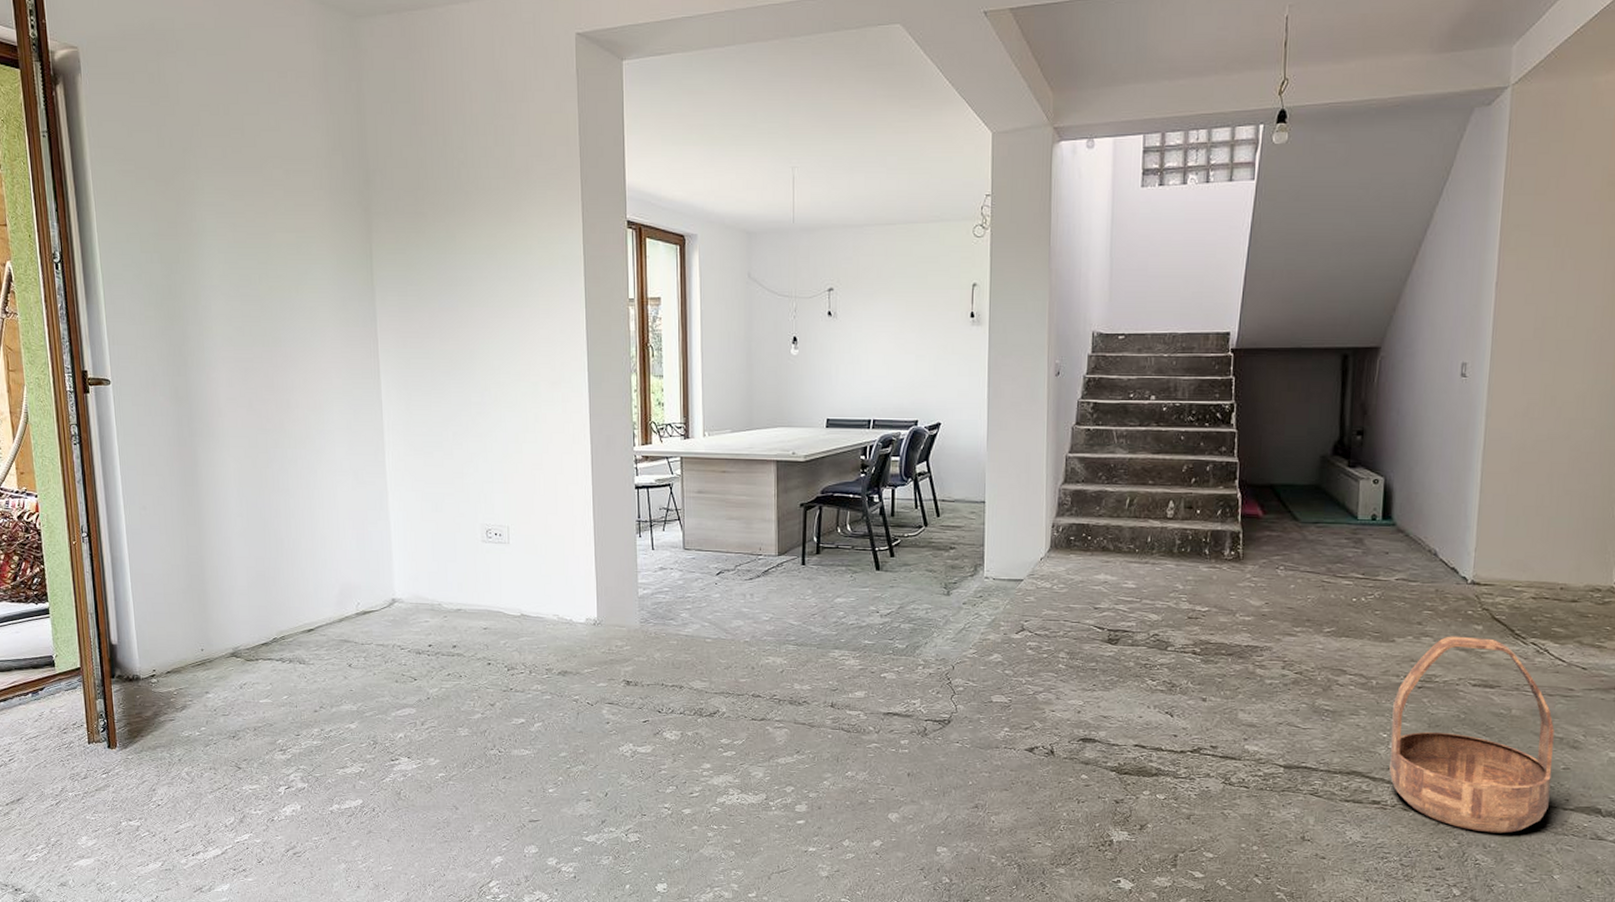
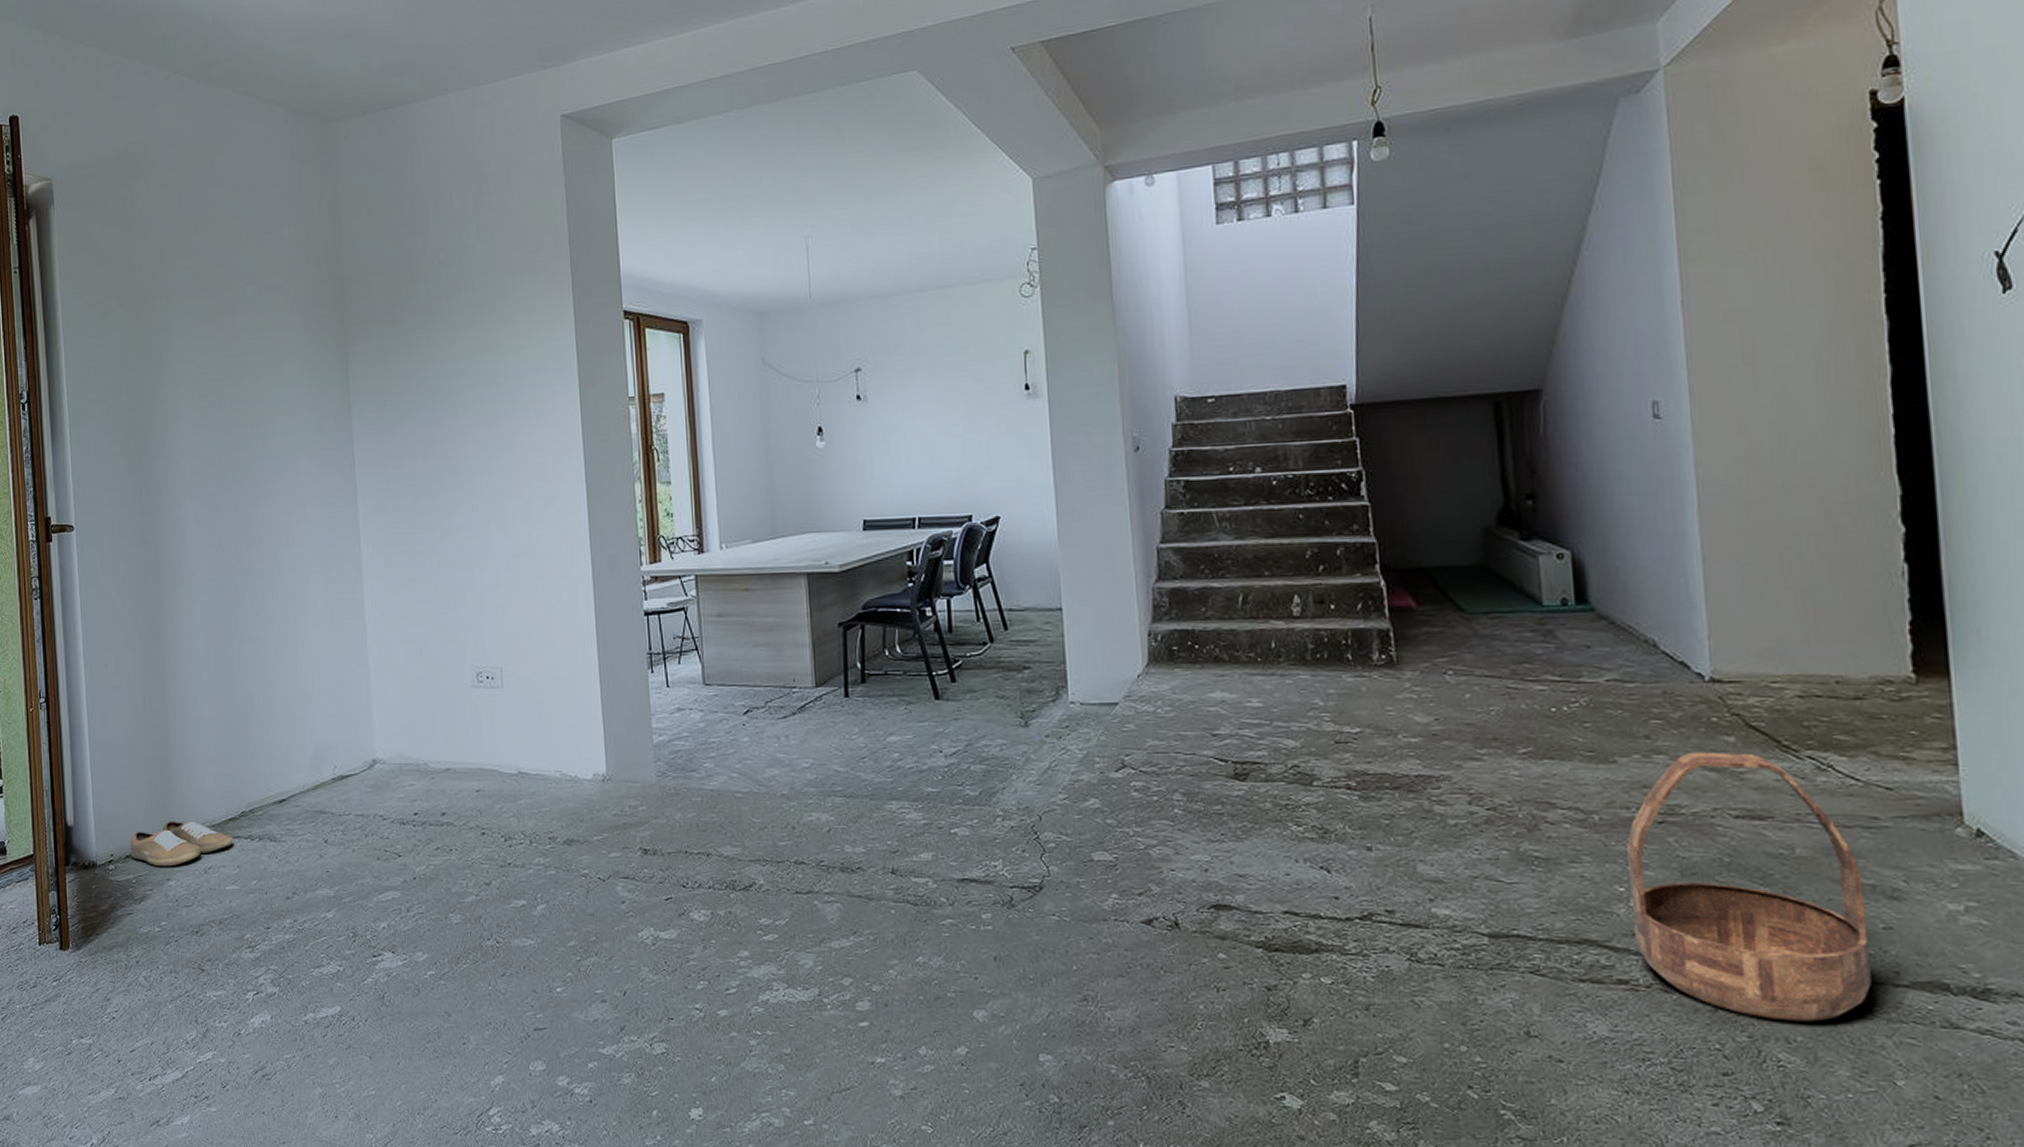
shoe: none [170,643,266,681] -> present [130,821,233,866]

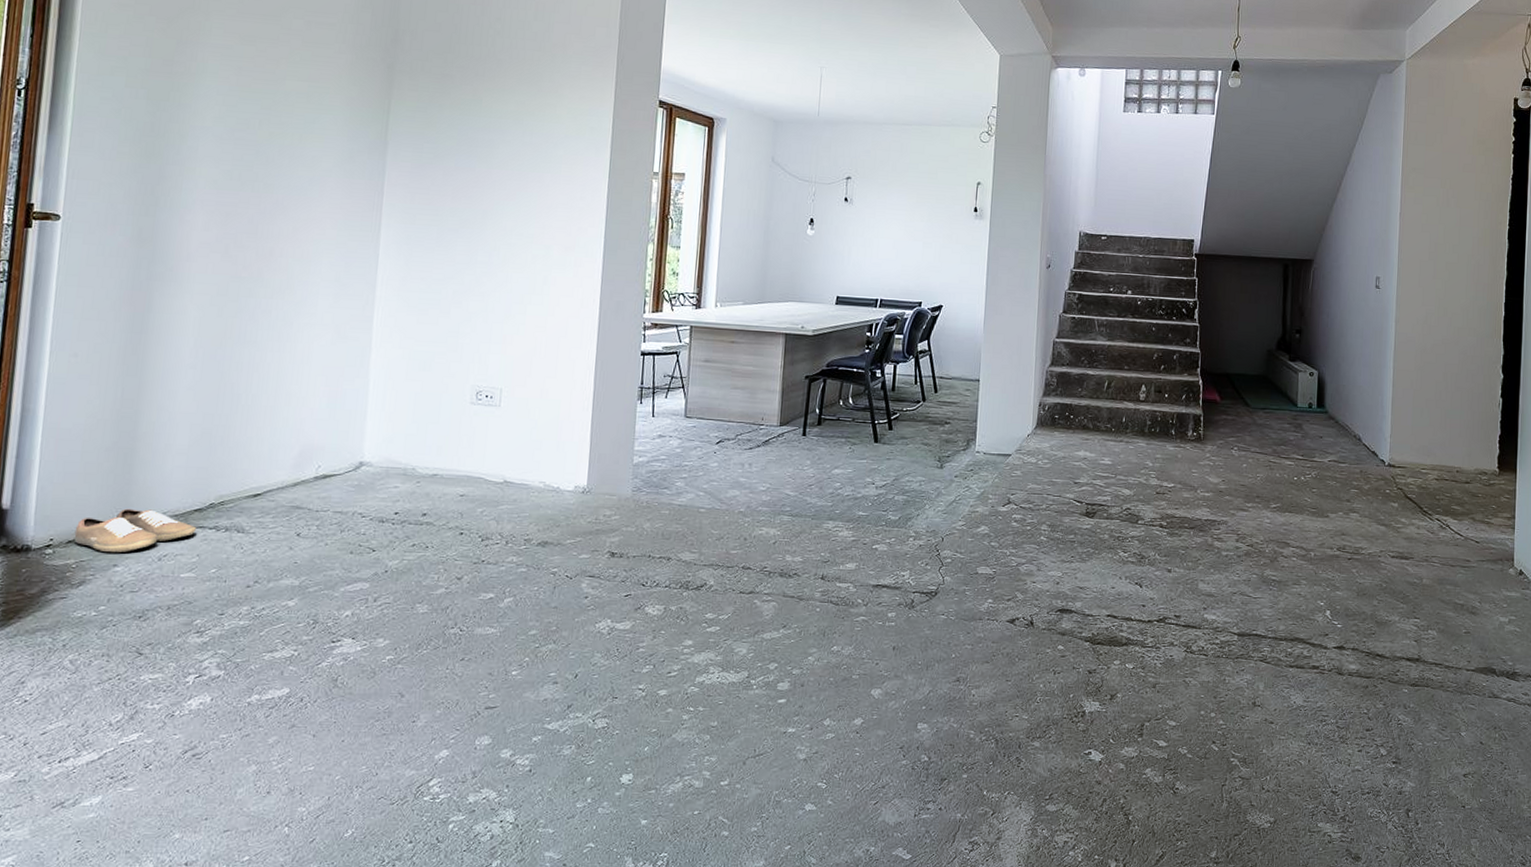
basket: present [1627,751,1871,1022] -> none [1326,512,1457,694]

